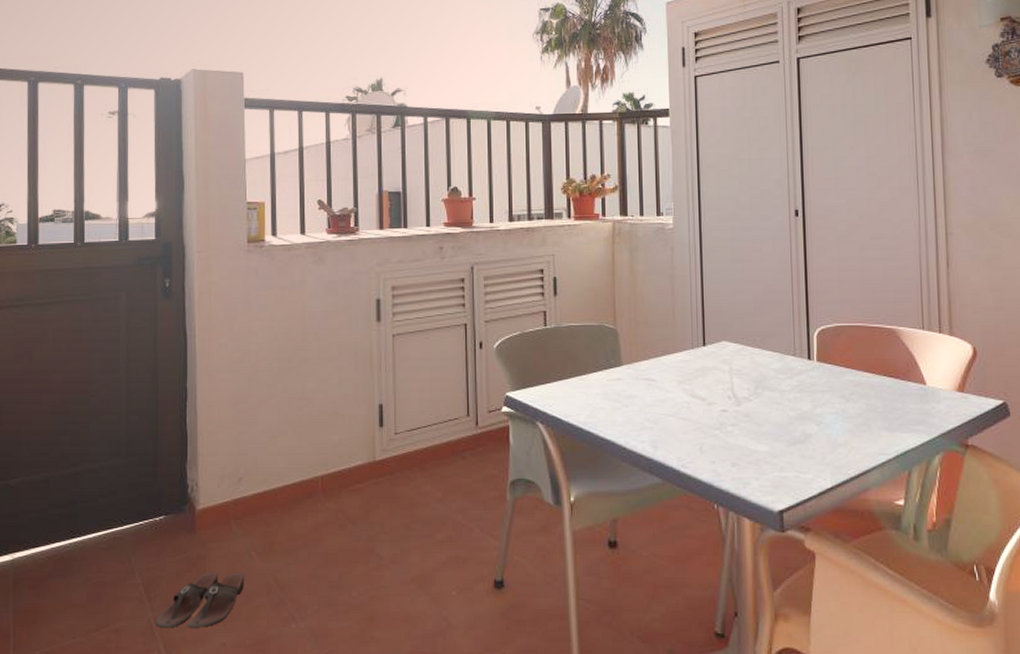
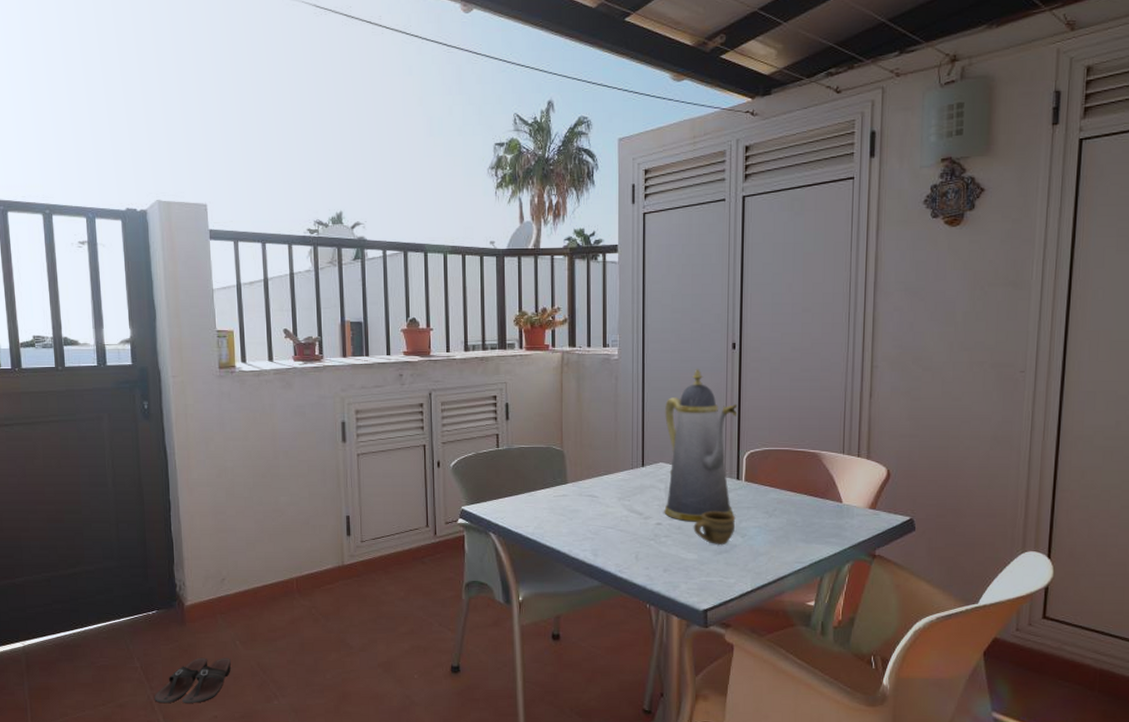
coffee pot: none [726,237,807,408] -> present [664,368,738,522]
cup: none [762,396,809,435] -> present [693,511,736,546]

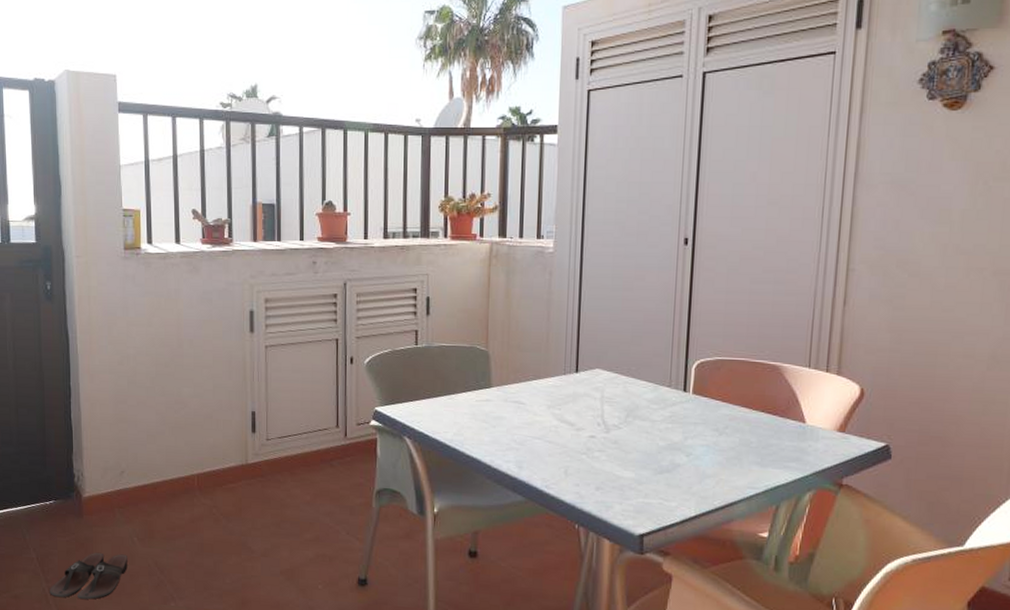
coffee pot: present [664,368,738,522] -> none [599,265,688,437]
cup: present [693,511,736,546] -> none [631,425,681,464]

